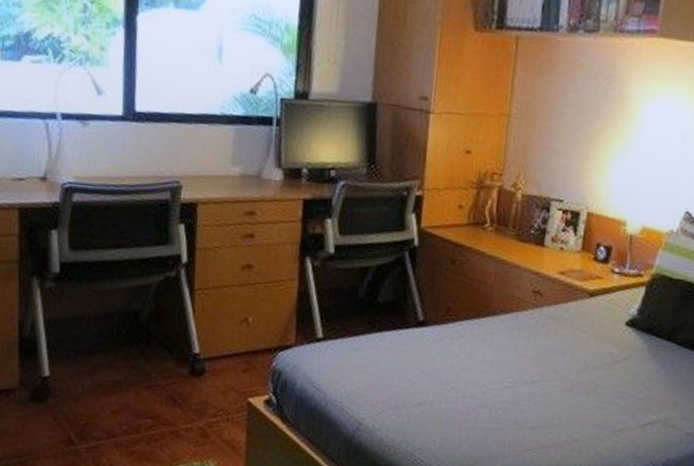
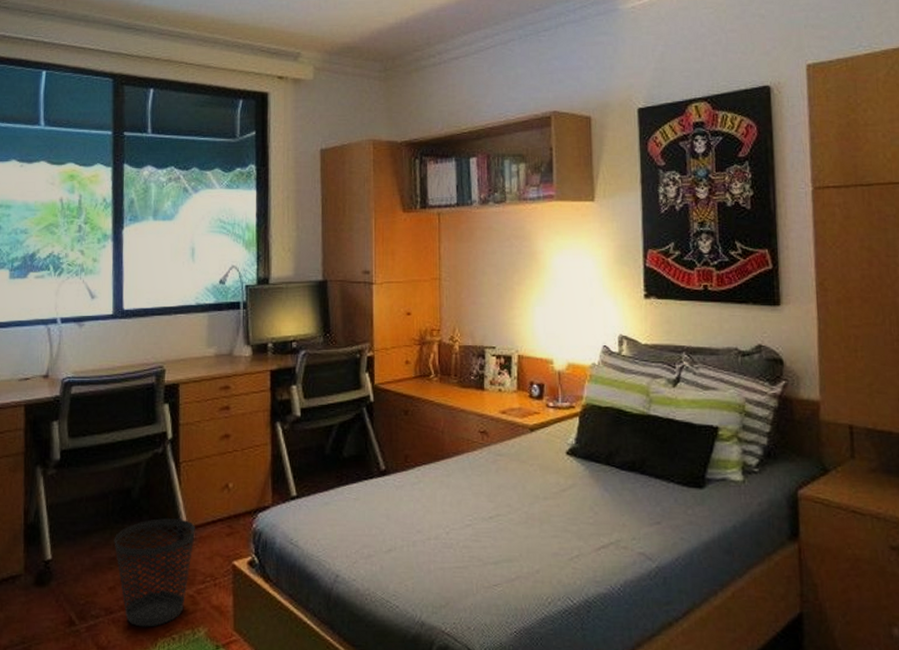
wastebasket: none [118,346,209,455] -> present [114,518,195,627]

